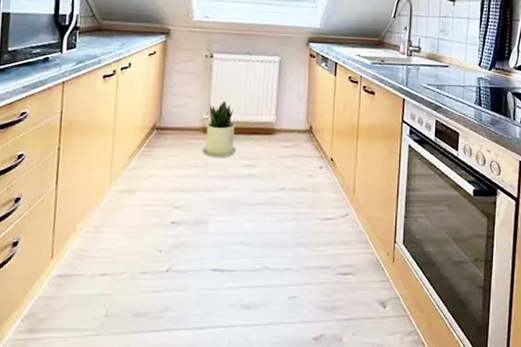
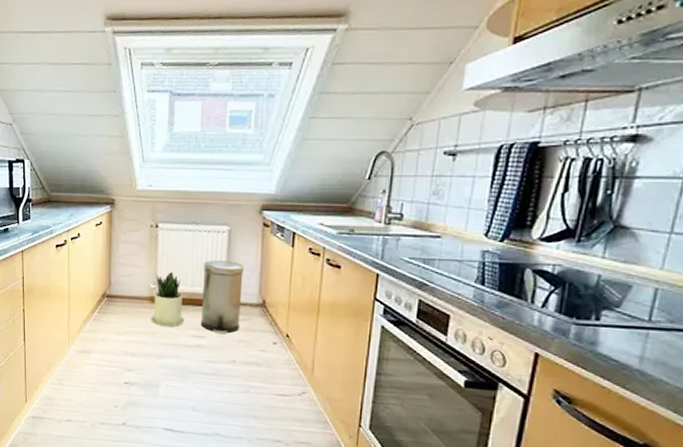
pedal bin: none [252,89,293,161] -> present [200,260,244,334]

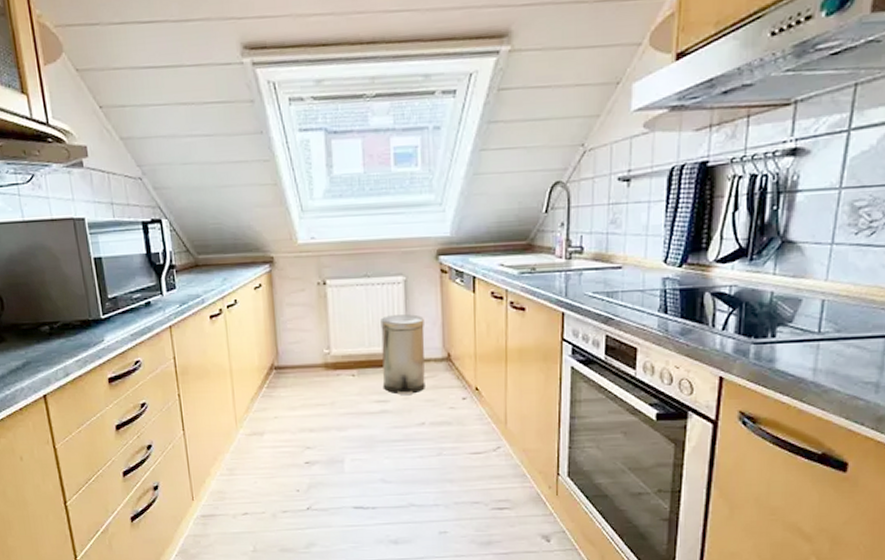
planter: present [151,271,184,327] -> none [327,332,365,395]

